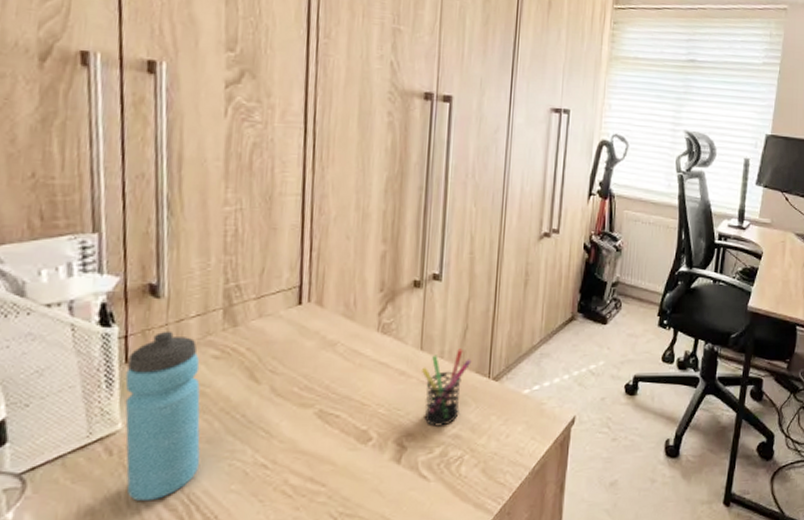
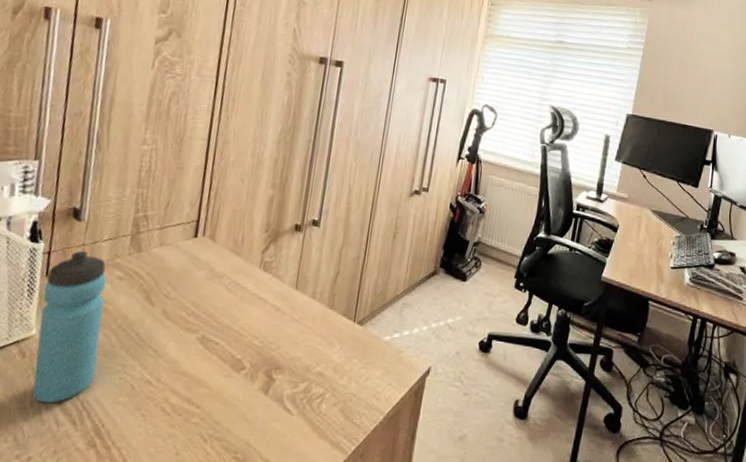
pen holder: present [420,349,472,427] -> none [293,291,340,363]

